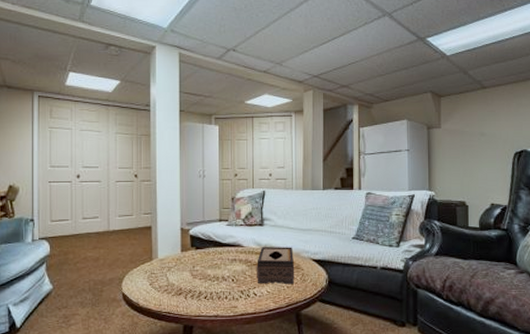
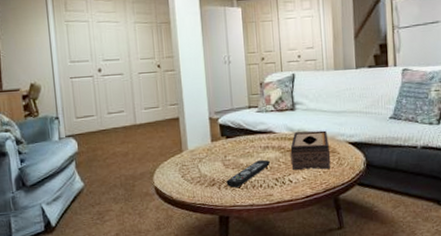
remote control: none [193,272,236,298] -> present [226,159,270,188]

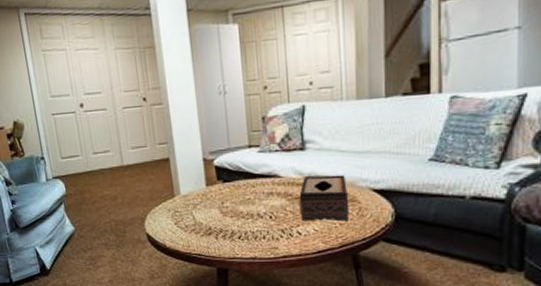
remote control: present [226,159,270,188] -> none [224,207,275,238]

